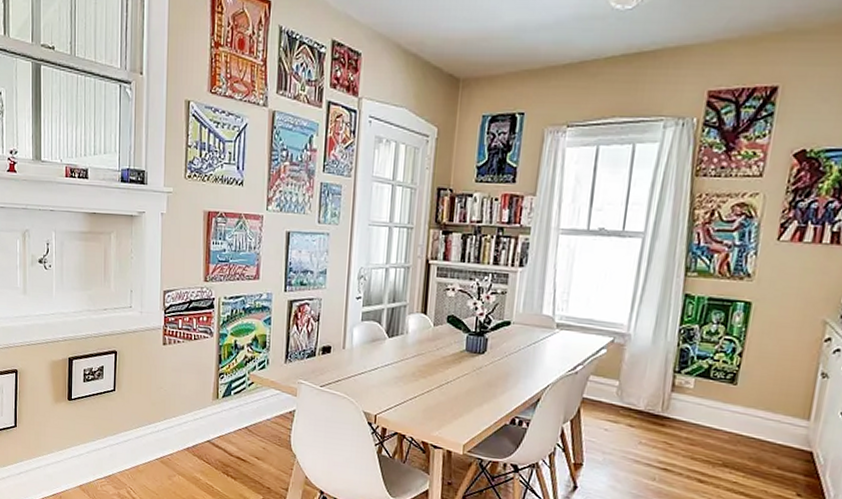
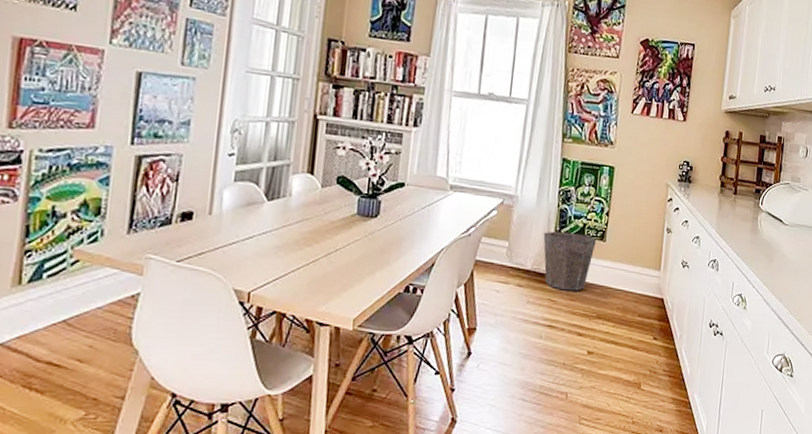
waste bin: none [659,371,725,436] -> present [543,231,597,291]

